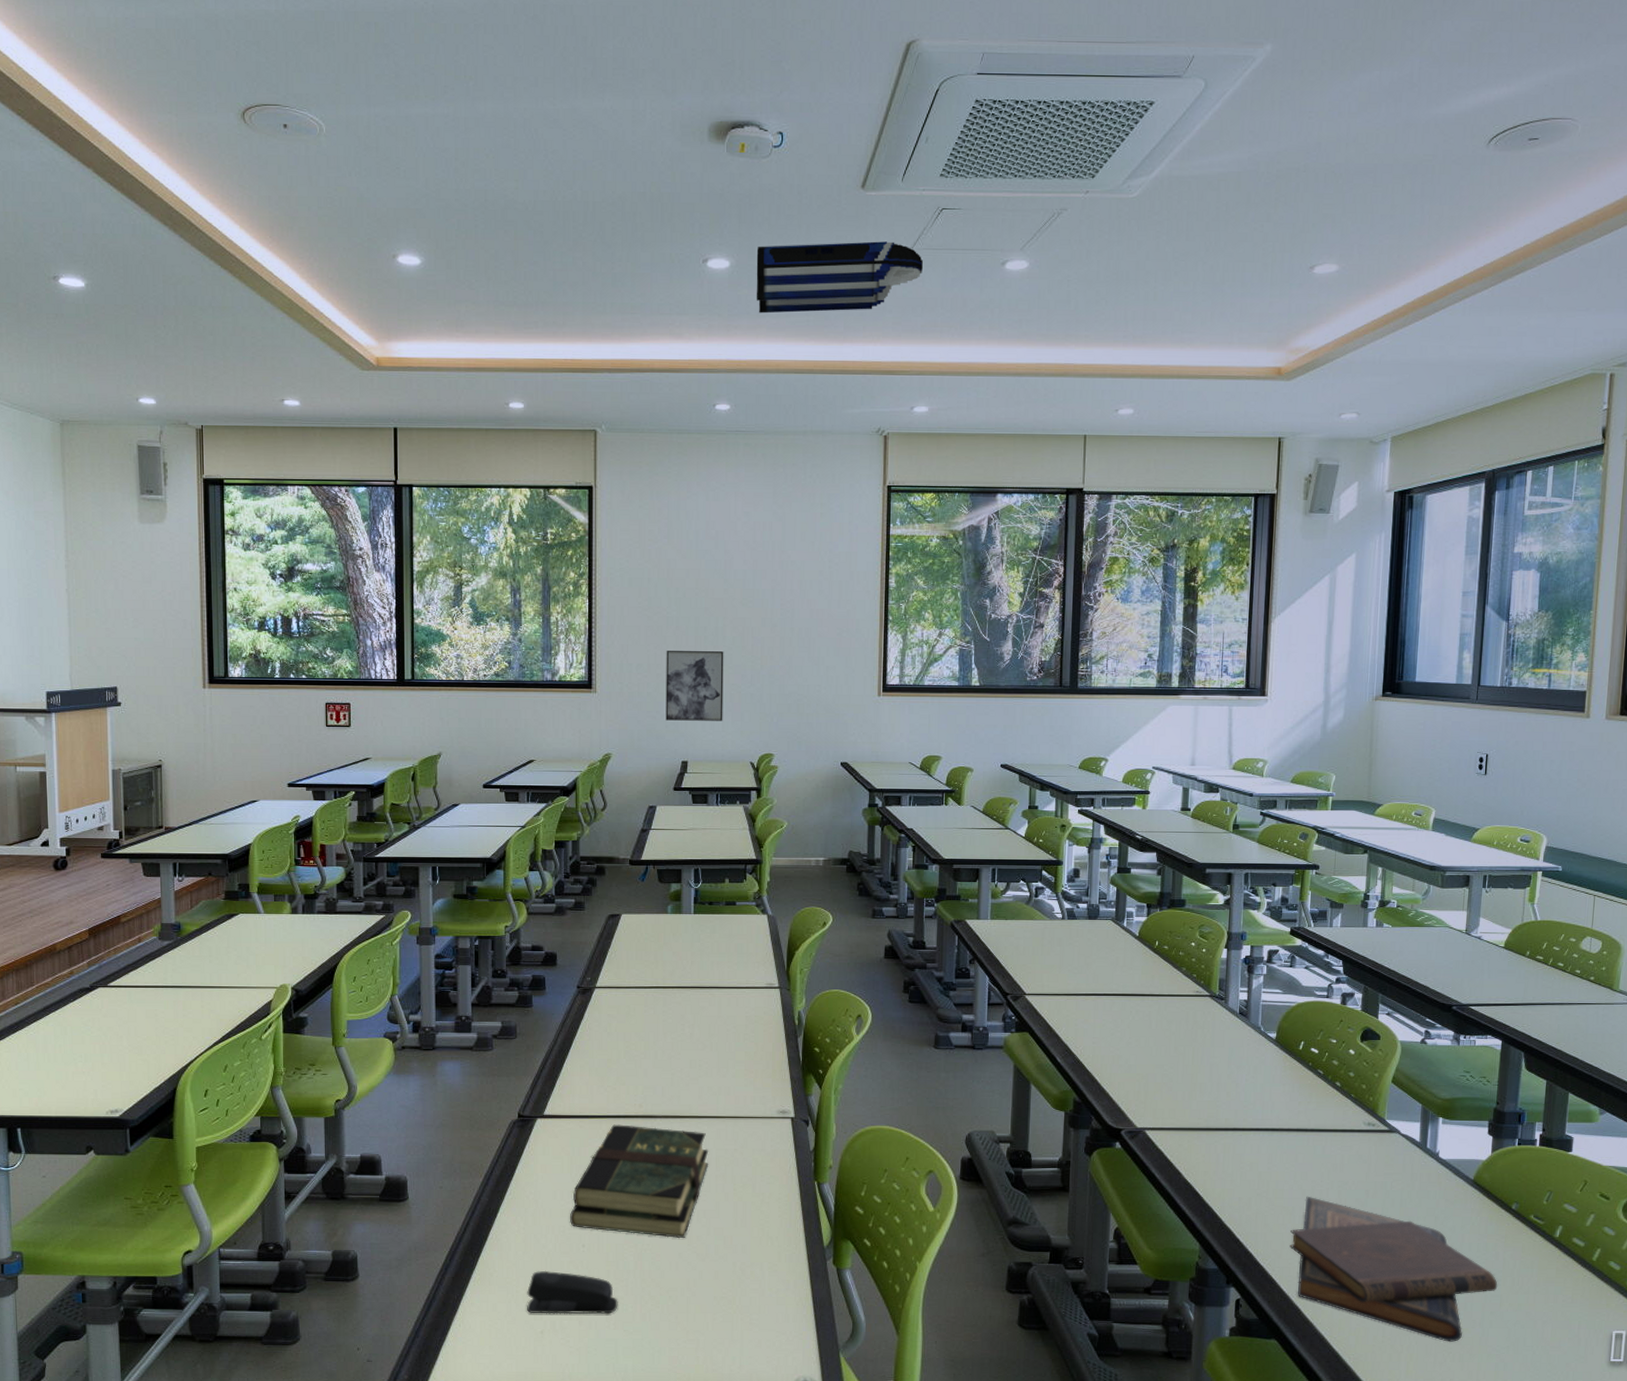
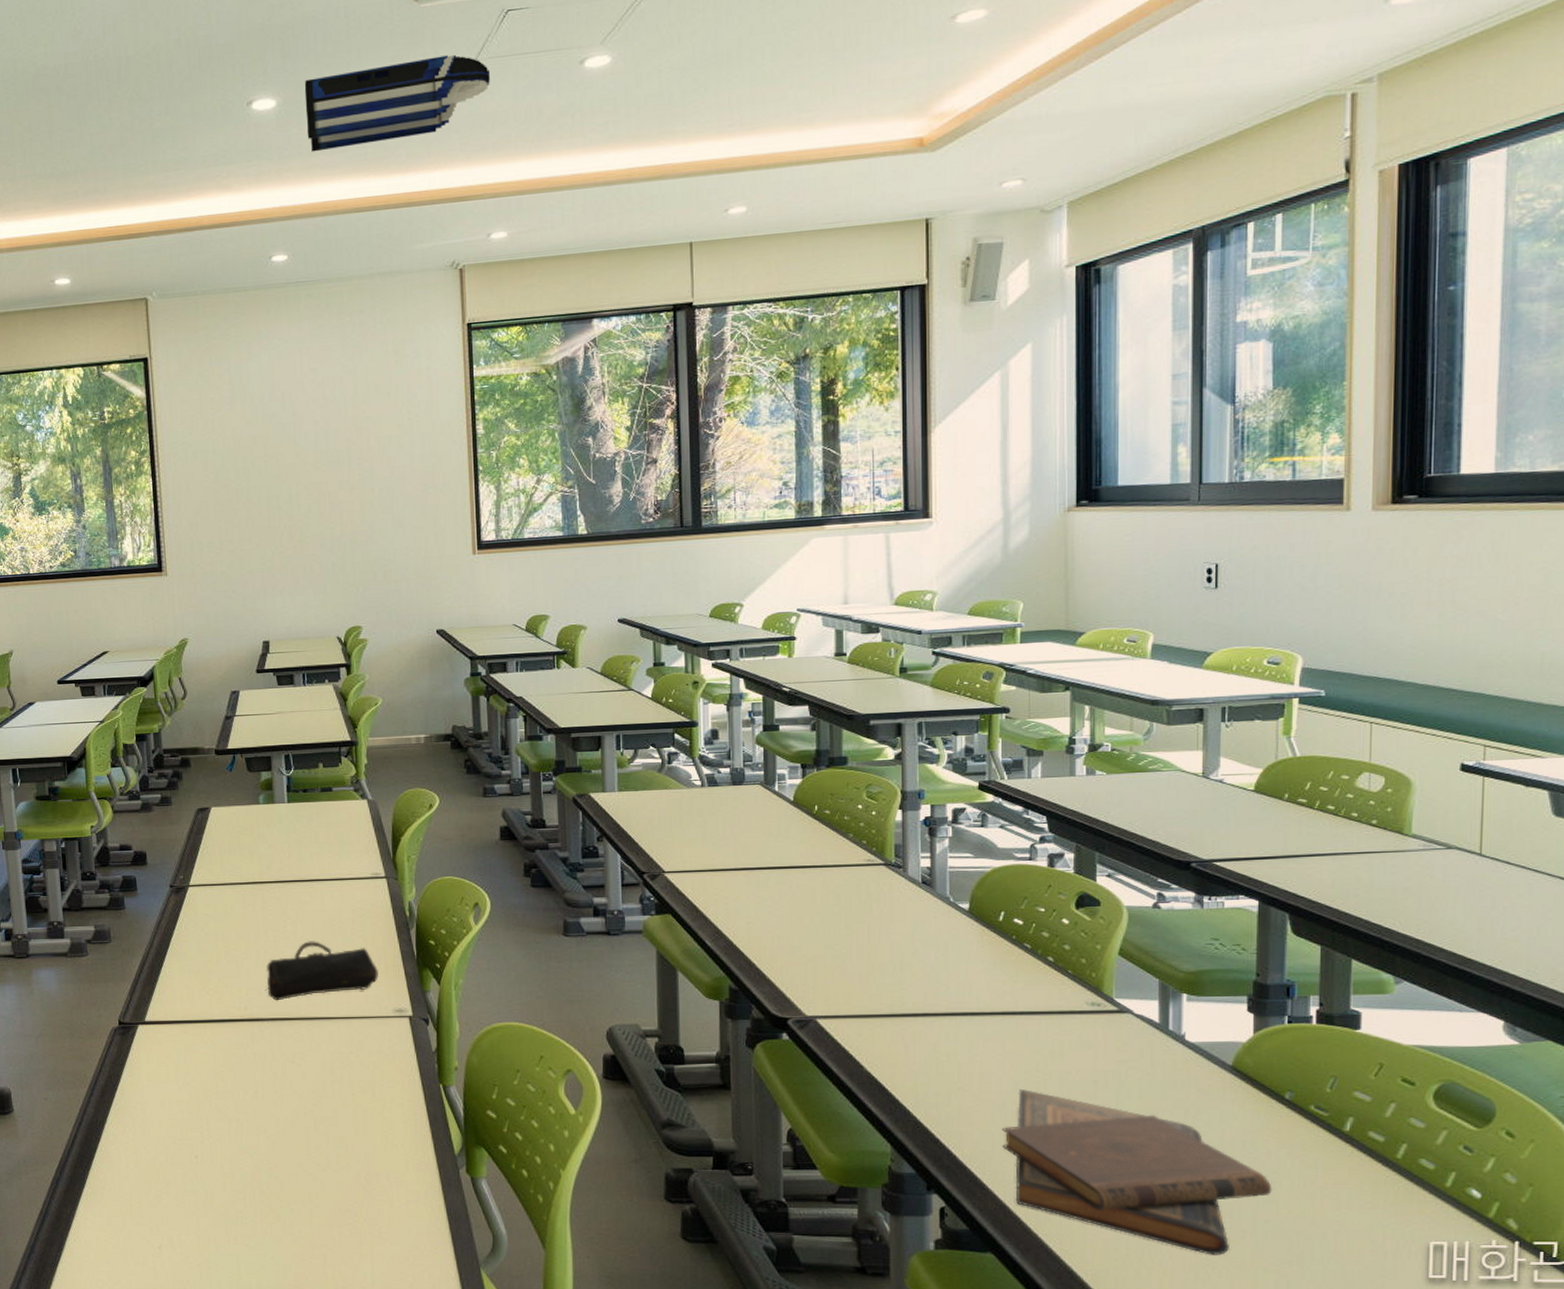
stapler: present [527,1270,618,1314] -> none [141,1183,237,1229]
book: present [570,1124,709,1239] -> none [180,1029,323,1148]
pencil case: none [662,1044,766,1100] -> present [266,941,379,1001]
wall art: present [665,651,724,721] -> none [238,520,304,599]

